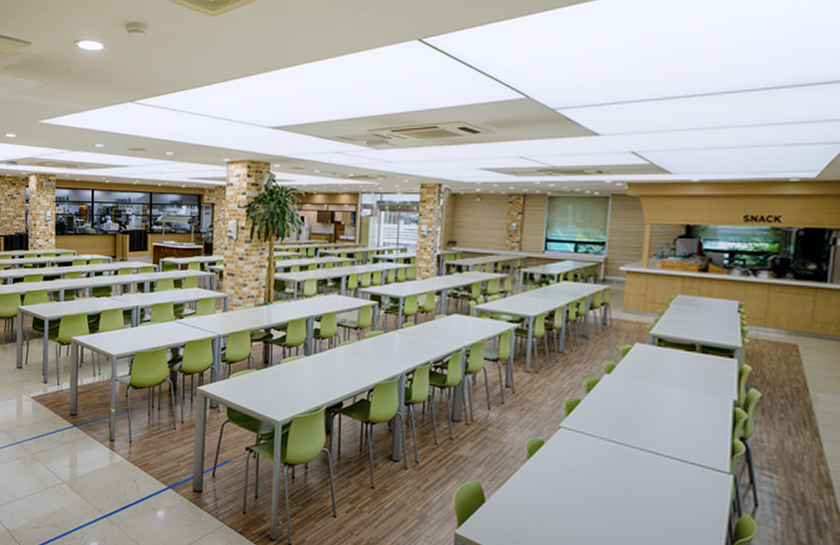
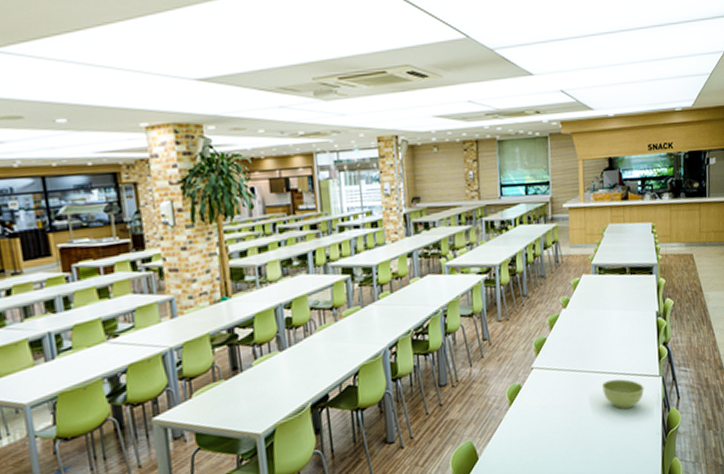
soup bowl: none [646,461,706,500] -> present [601,379,644,410]

